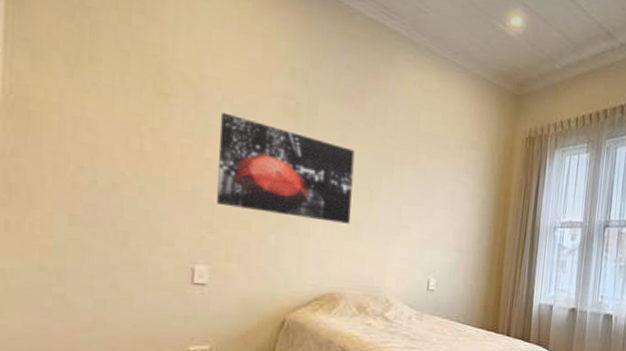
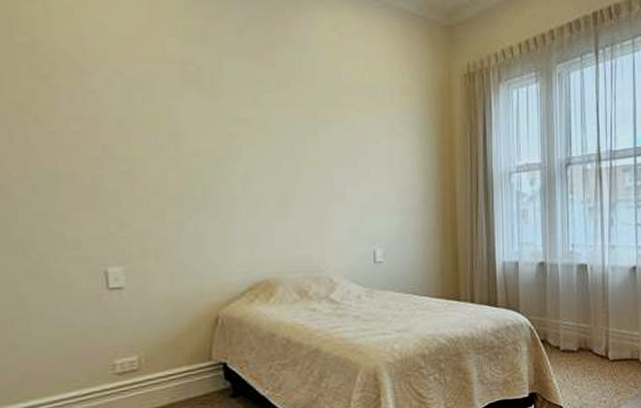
wall art: present [217,112,355,224] -> none [111,88,276,199]

